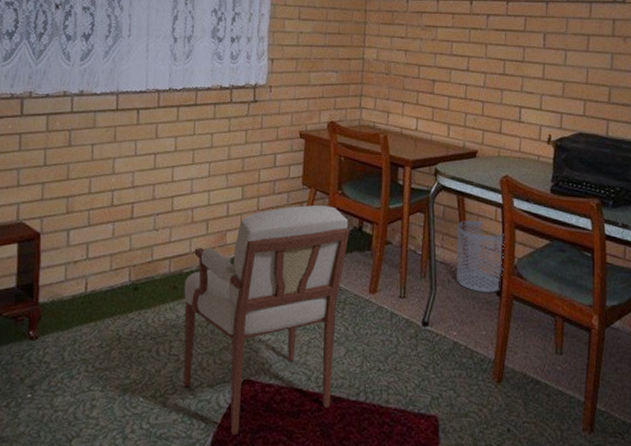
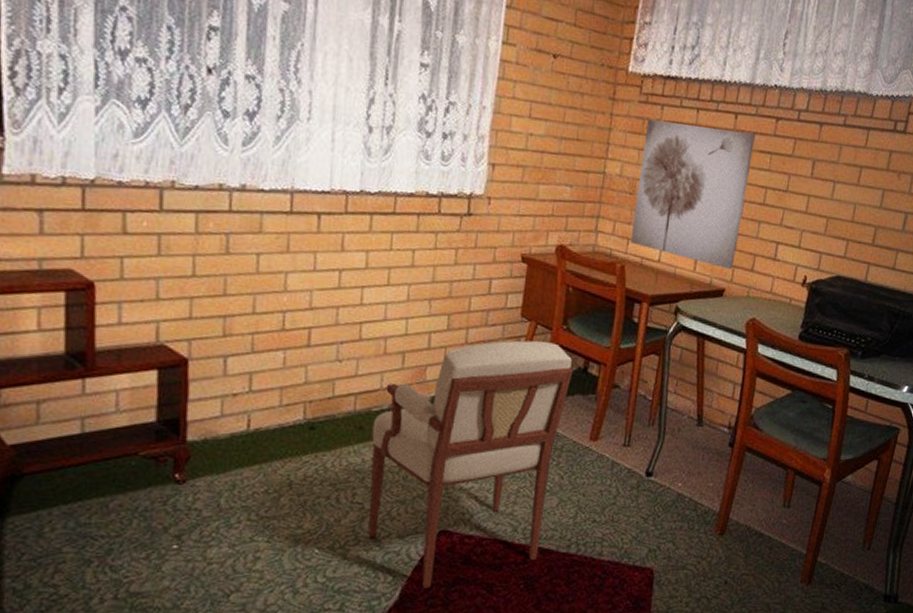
wall art: none [390,12,489,133] -> present [630,119,755,270]
waste bin: present [456,220,505,293] -> none [687,365,745,443]

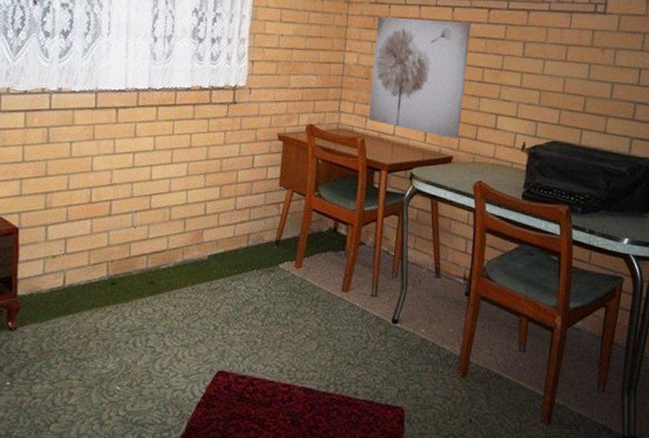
armchair: present [368,340,574,588] -> none [159,206,325,422]

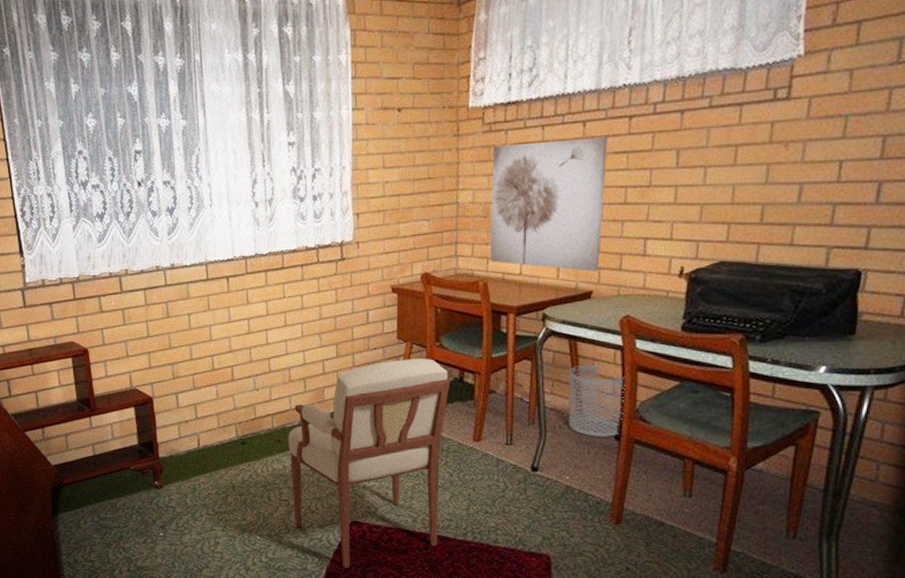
armchair: none [159,206,325,422] -> present [288,359,451,568]
waste bin: none [427,224,476,293] -> present [568,365,625,437]

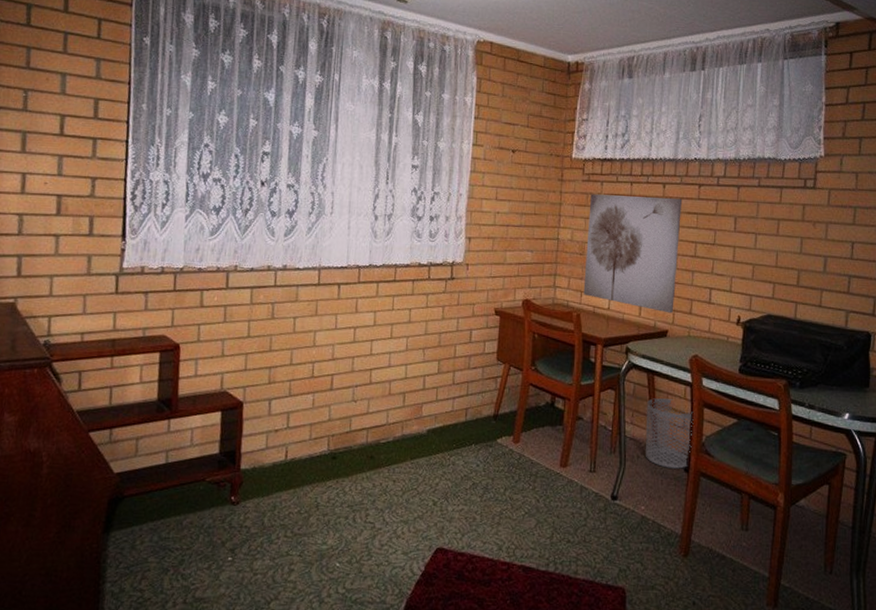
armchair: present [288,359,451,568] -> none [378,380,543,601]

